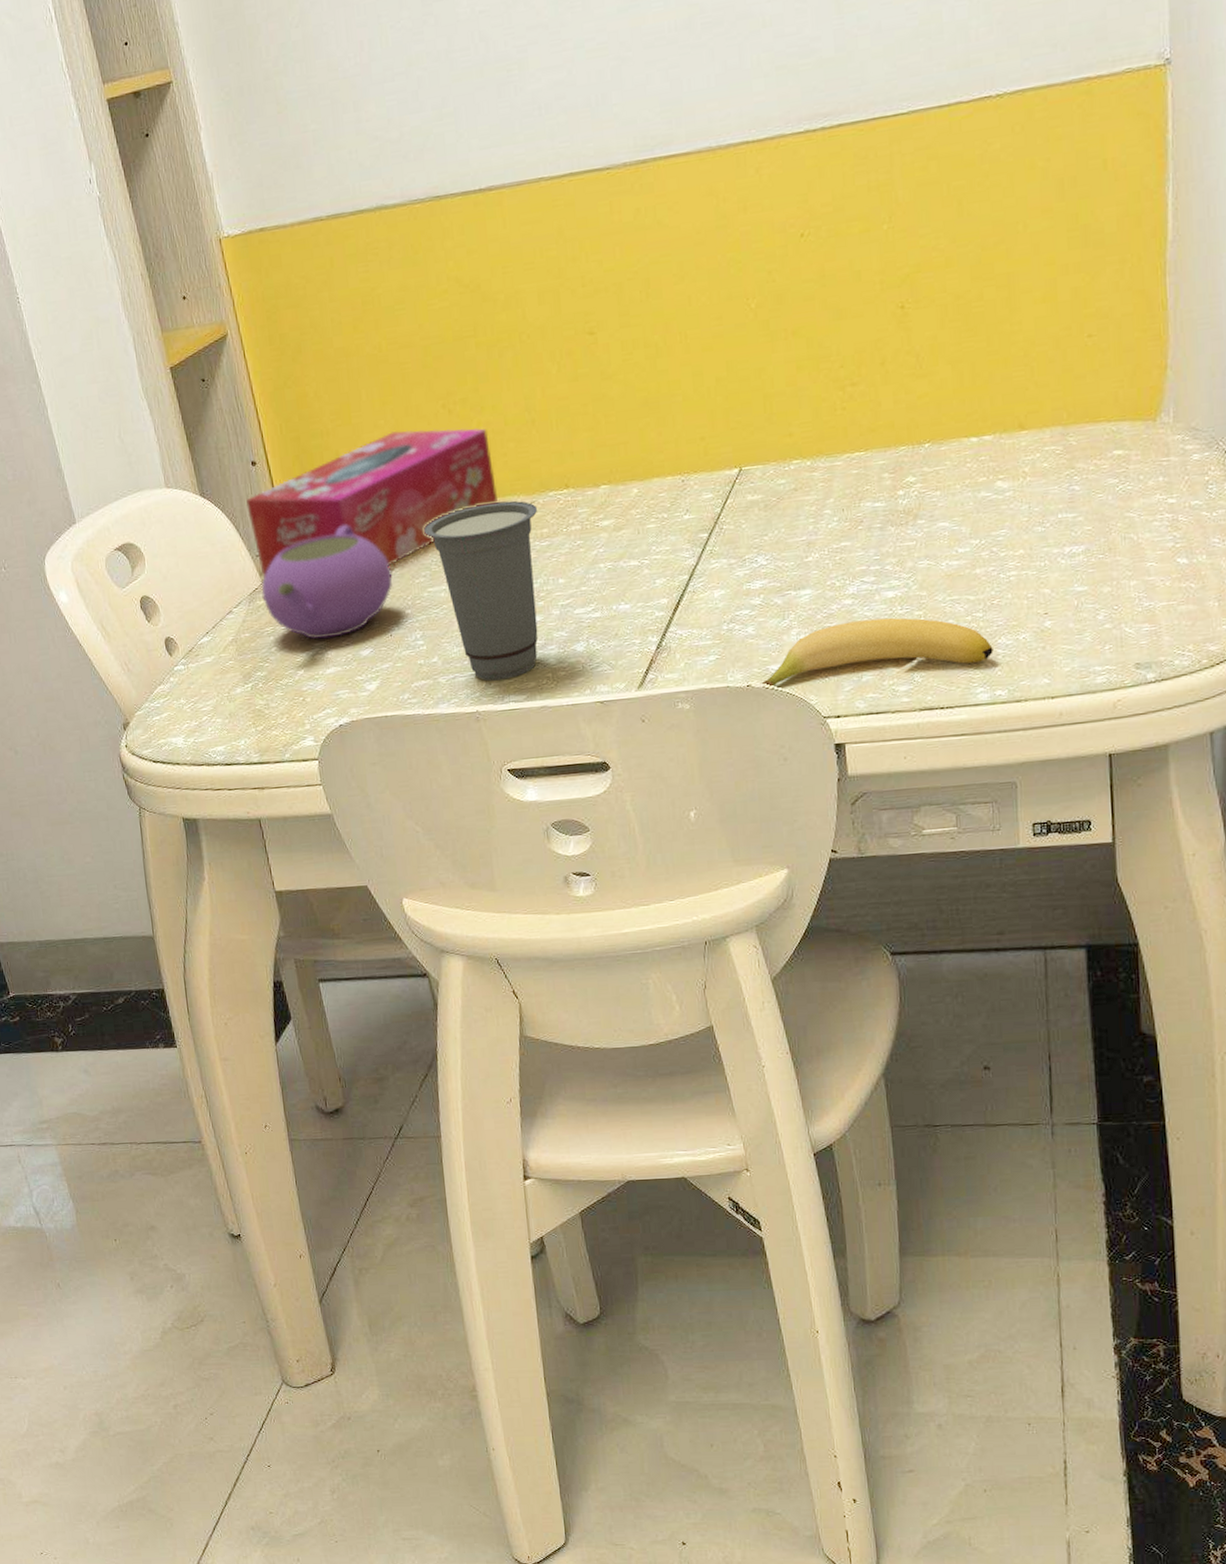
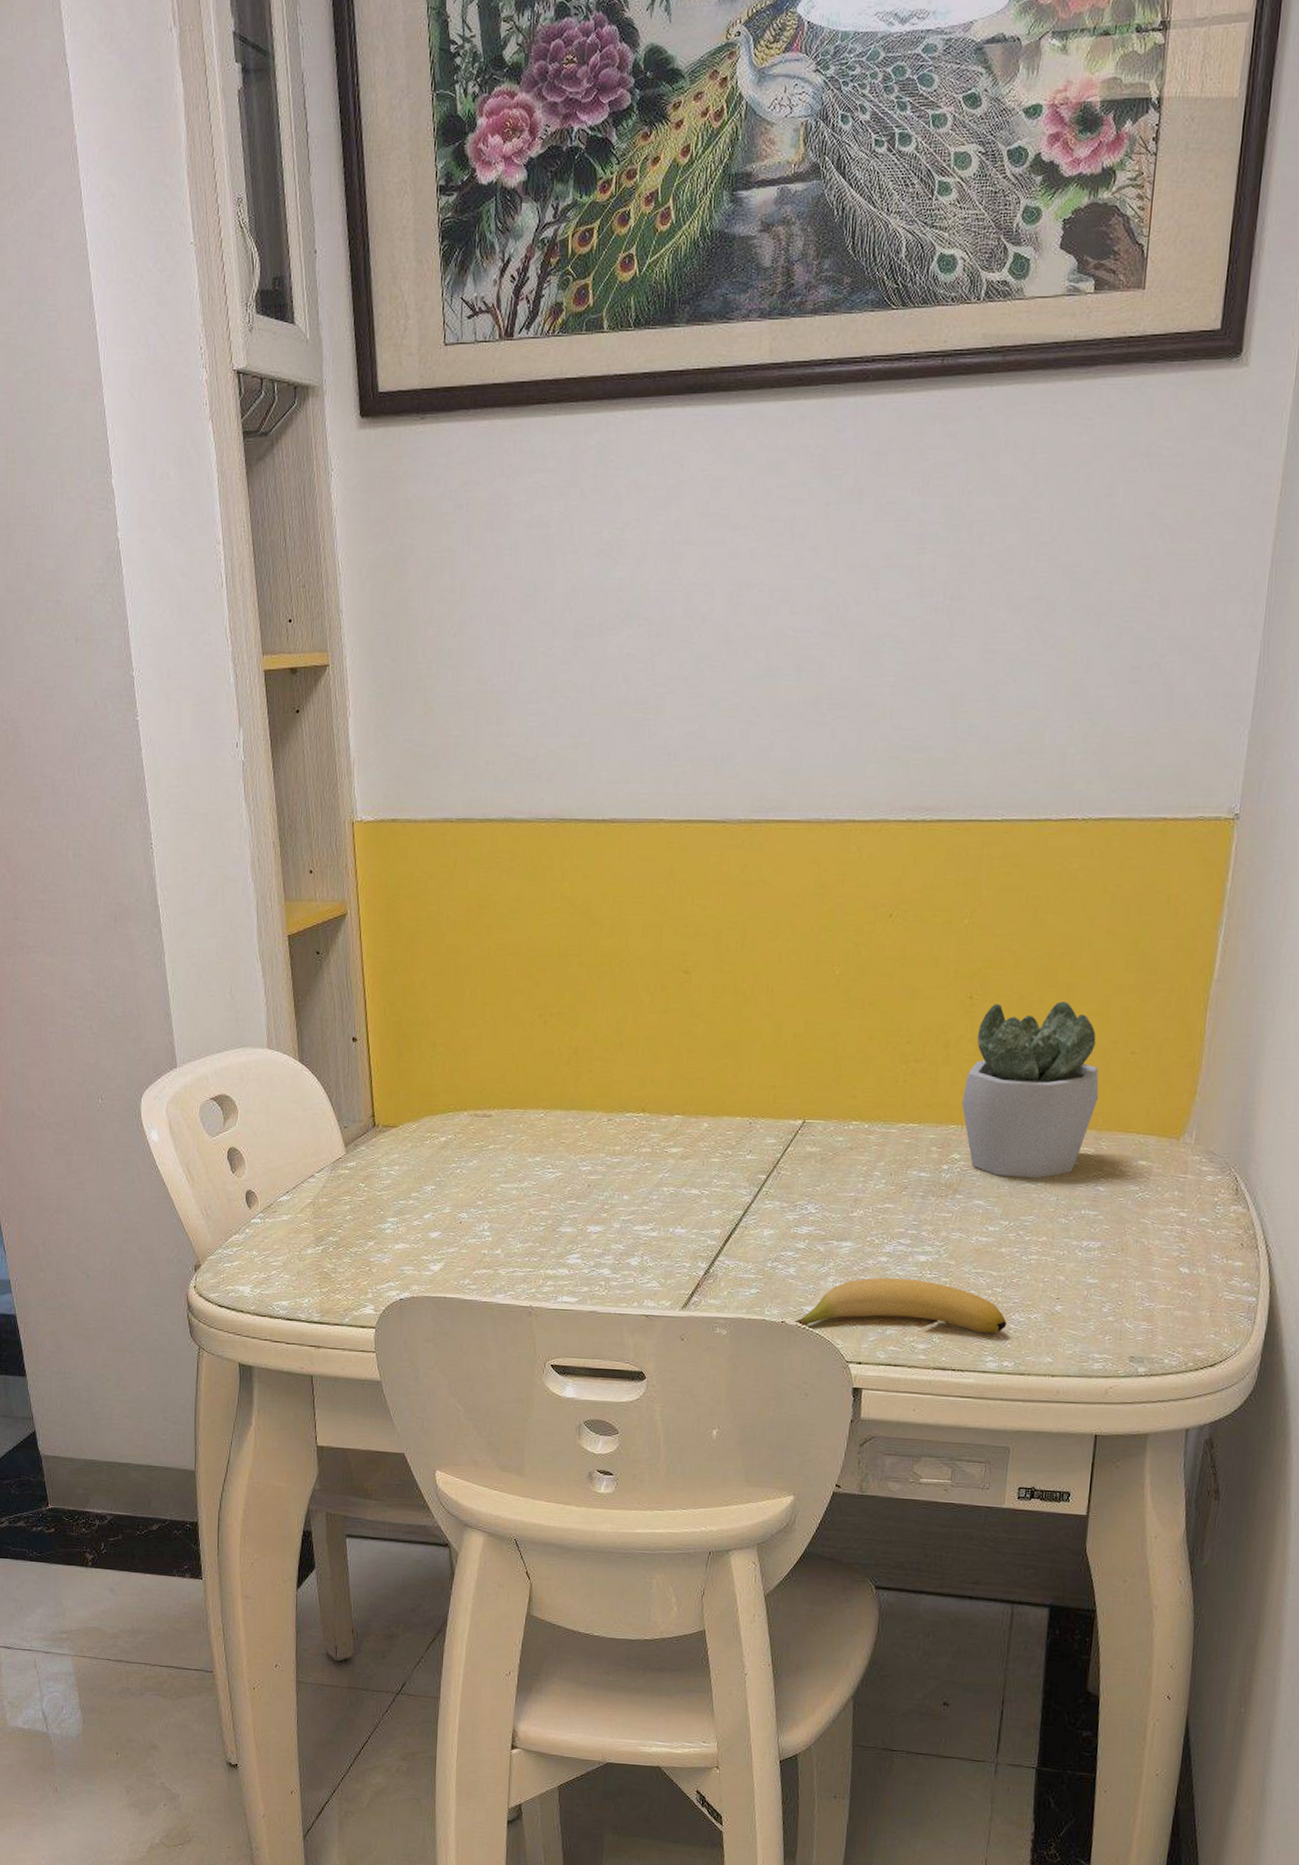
tissue box: present [246,428,498,579] -> none [342,1032,579,1156]
teapot: present [261,525,393,639] -> none [344,1112,470,1216]
cup: present [423,500,538,681] -> none [504,1114,613,1281]
succulent plant: none [909,293,1059,493] -> present [962,1001,1099,1179]

